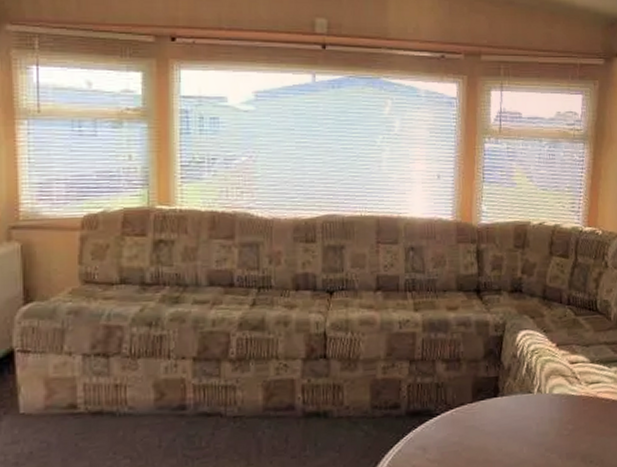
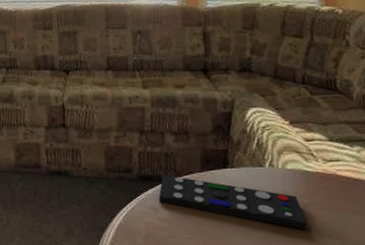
remote control: none [427,407,571,457] -> present [158,174,307,229]

